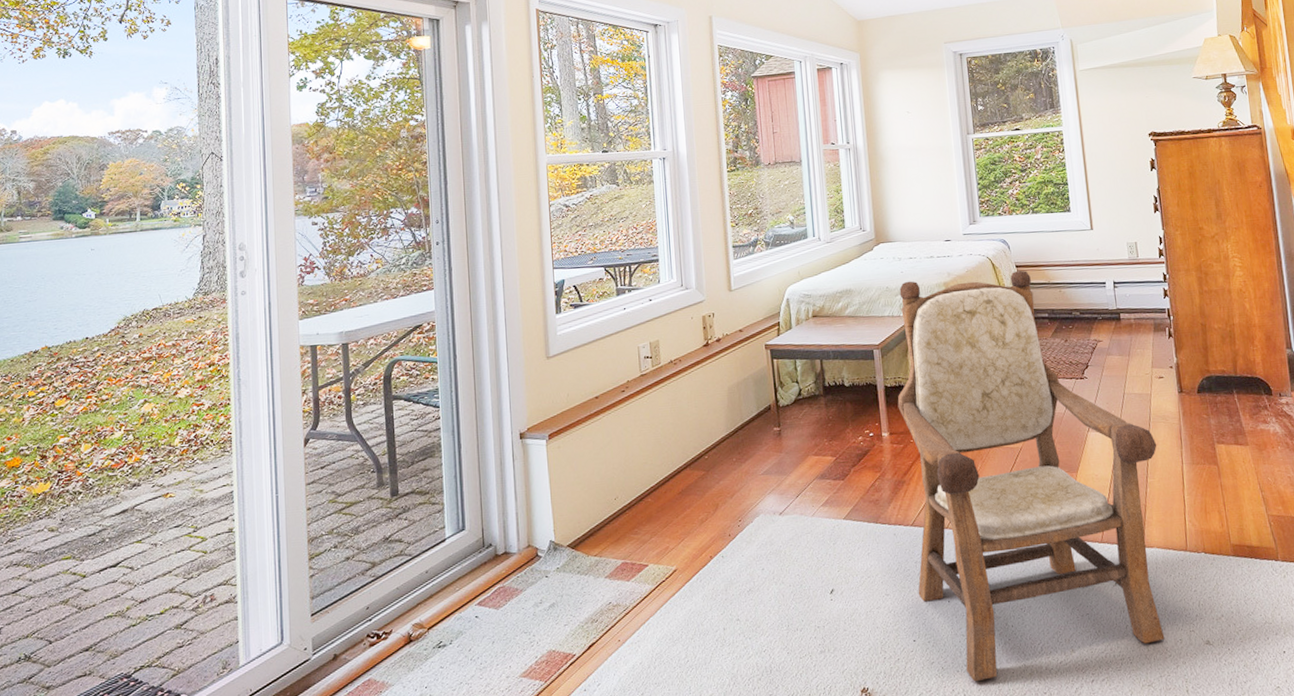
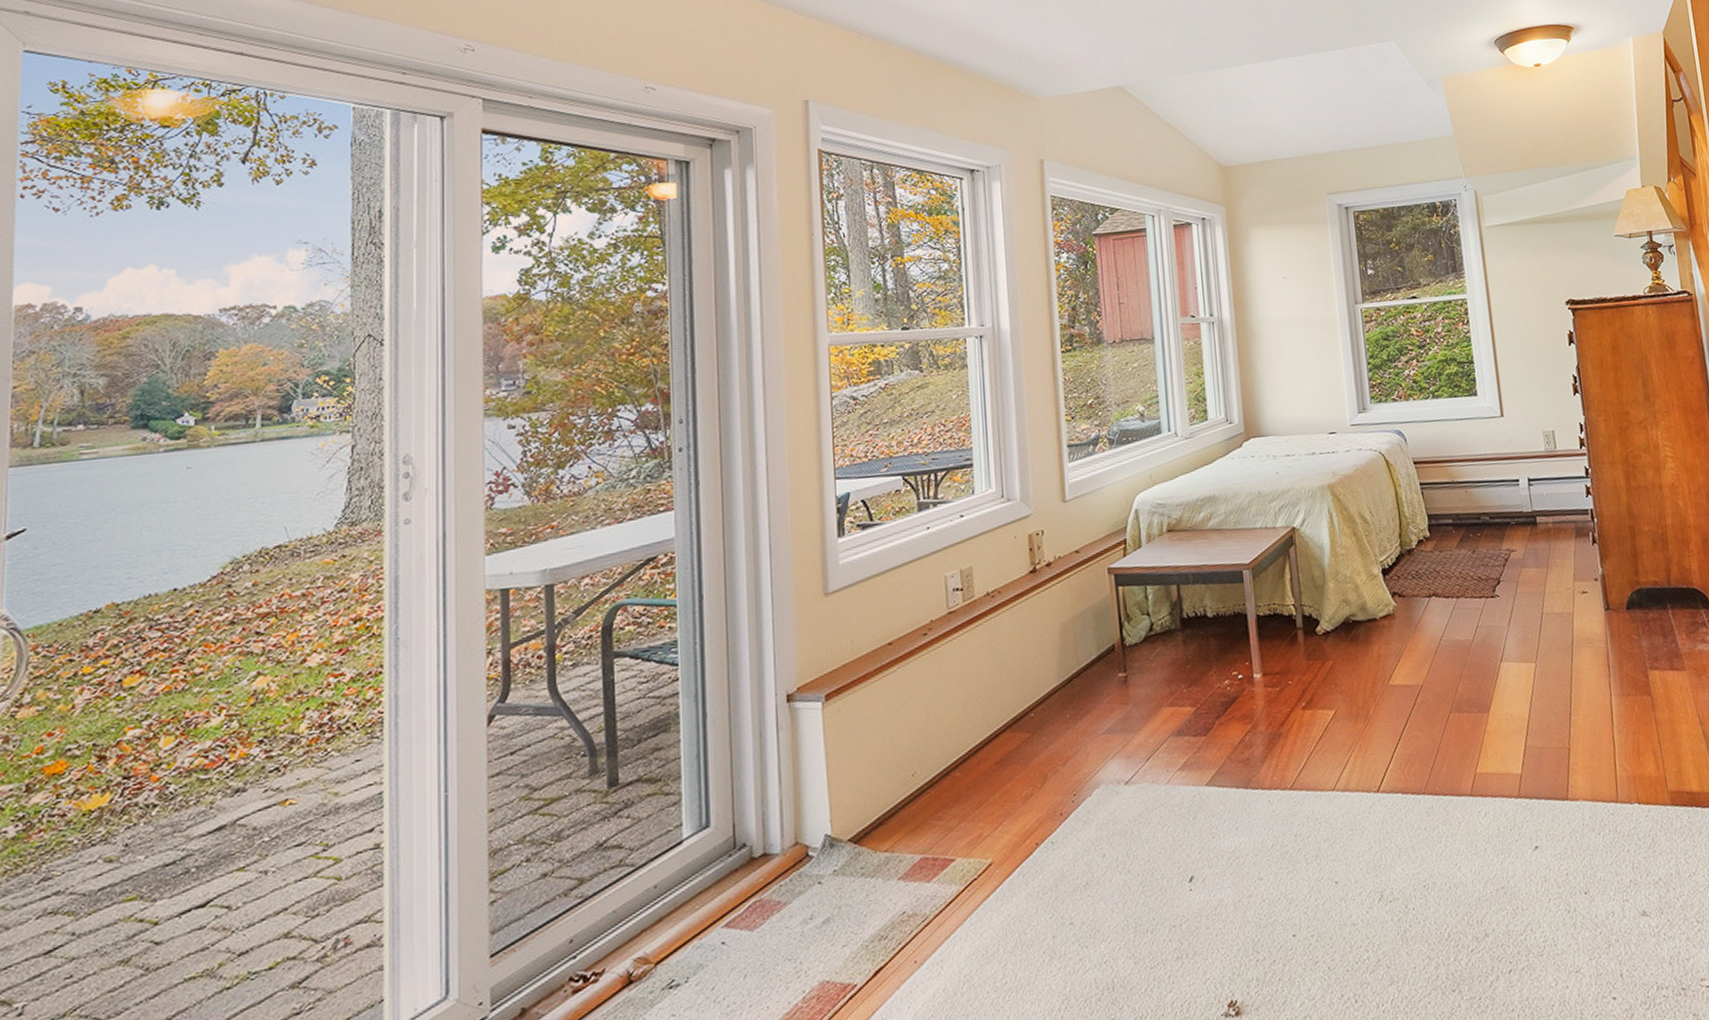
armchair: present [897,270,1165,682] -> none [1272,467,1594,983]

